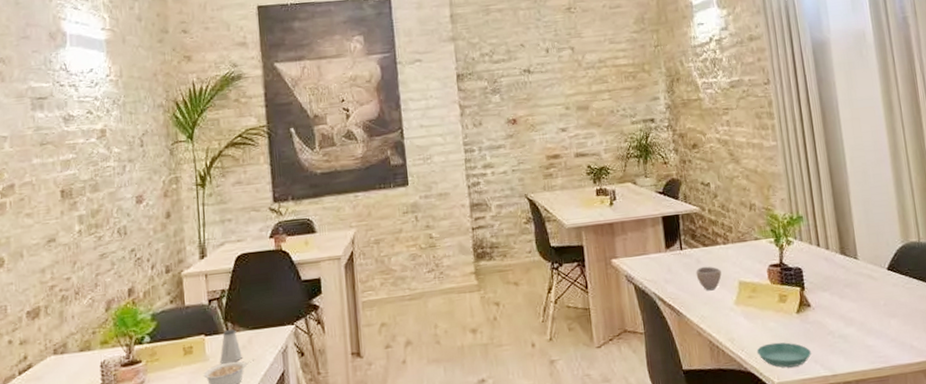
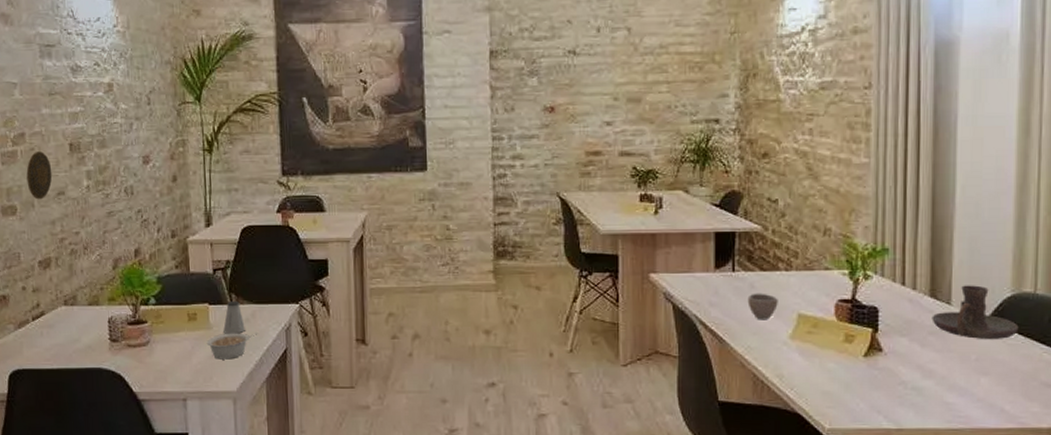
decorative plate: none [15,201,43,249] -> present [26,152,53,200]
saucer: present [756,342,811,368] -> none [808,385,875,414]
candle holder: none [844,240,912,287] -> present [932,285,1019,339]

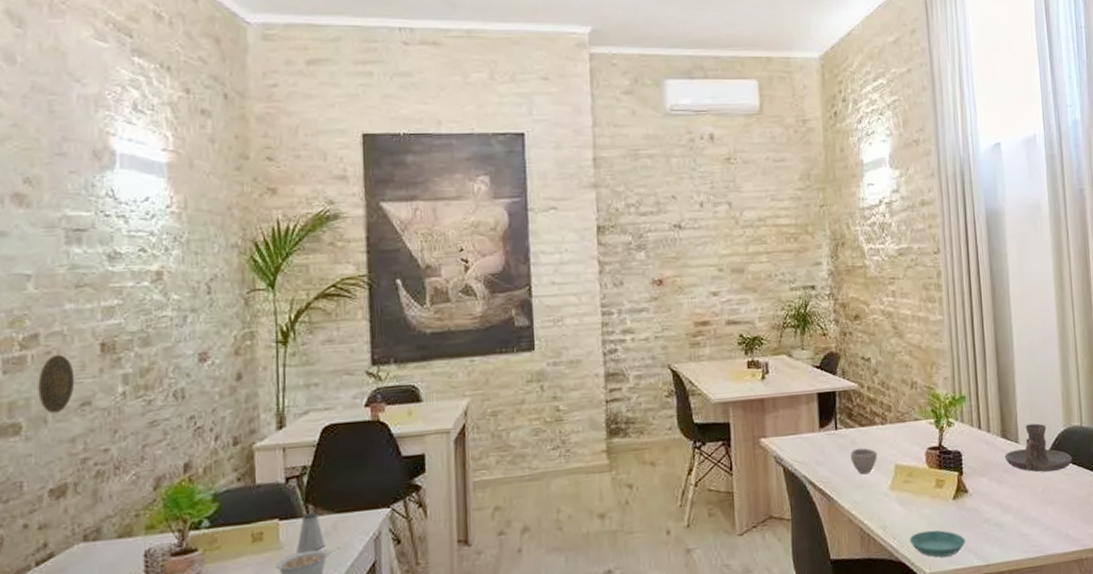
saucer: none [808,385,875,414] -> present [909,530,966,558]

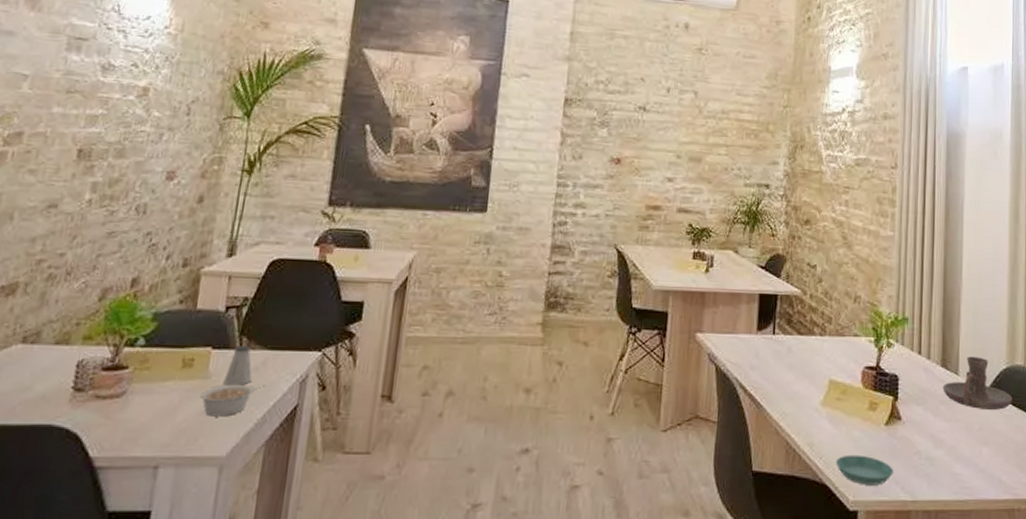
decorative plate: present [38,355,75,414] -> none [10,155,49,212]
cup: present [850,448,877,475] -> none [785,357,812,386]

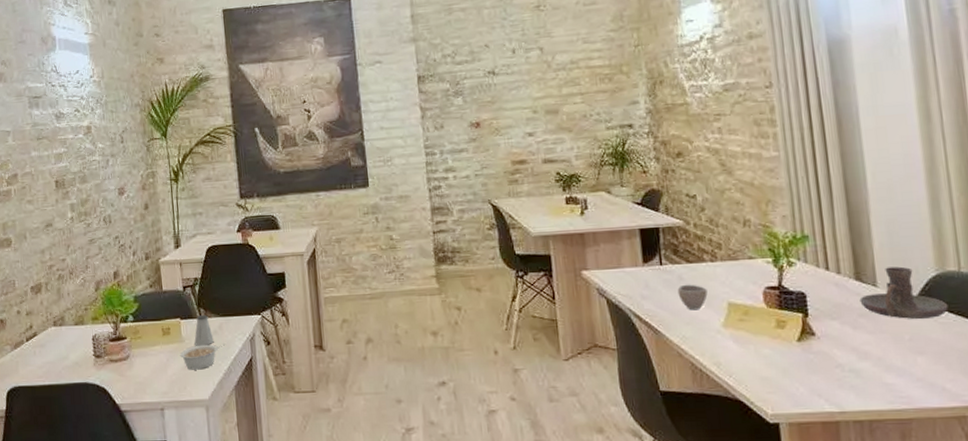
cup: none [785,357,812,386] -> present [677,284,708,311]
saucer: present [835,454,893,485] -> none [747,371,814,399]

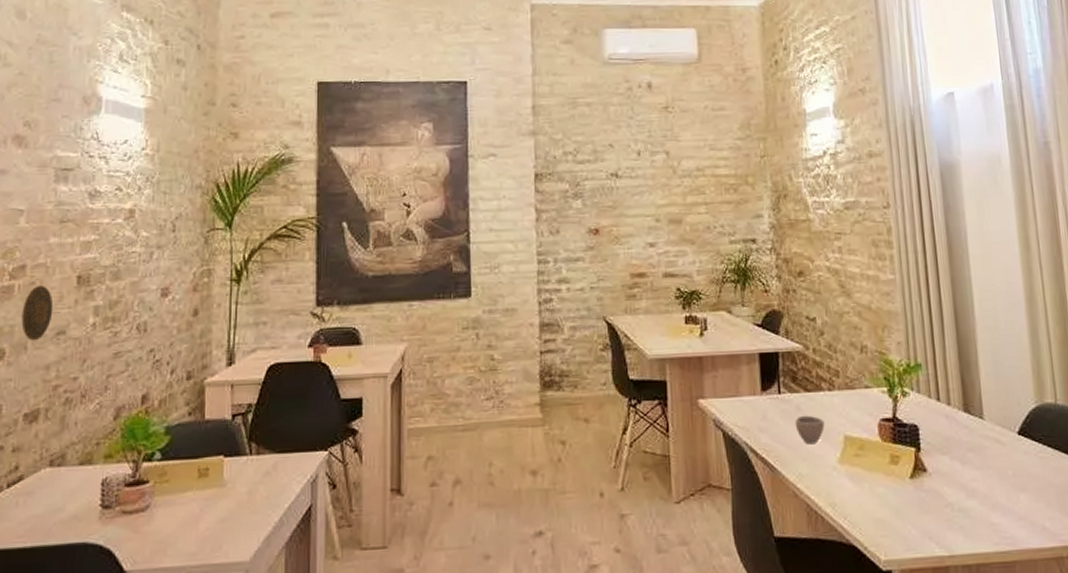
decorative plate: none [19,189,42,232] -> present [21,286,54,341]
legume: present [179,343,226,370] -> none [218,488,279,523]
saltshaker: present [194,314,214,346] -> none [239,450,265,491]
candle holder: present [859,266,948,319] -> none [968,398,1047,454]

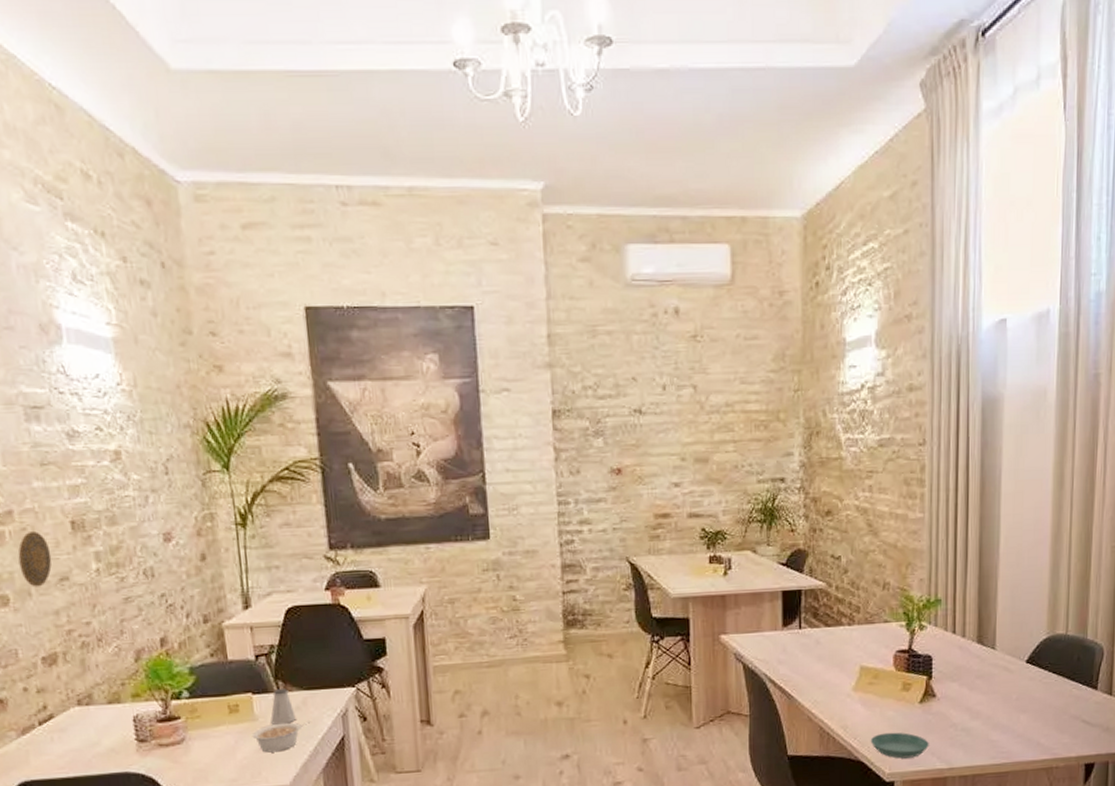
legume: none [218,488,279,523] -> present [252,721,311,753]
saltshaker: none [239,450,265,491] -> present [270,688,296,725]
cup: present [795,415,825,445] -> none [813,648,842,675]
saucer: none [861,511,925,543] -> present [870,732,929,759]

